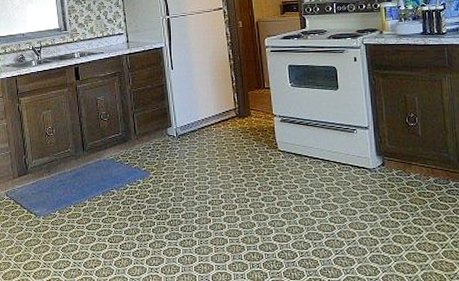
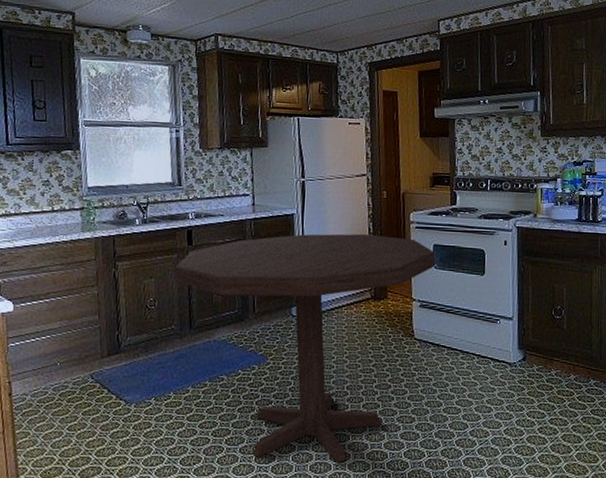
dining table: none [67,60,291,265] -> present [175,233,436,464]

